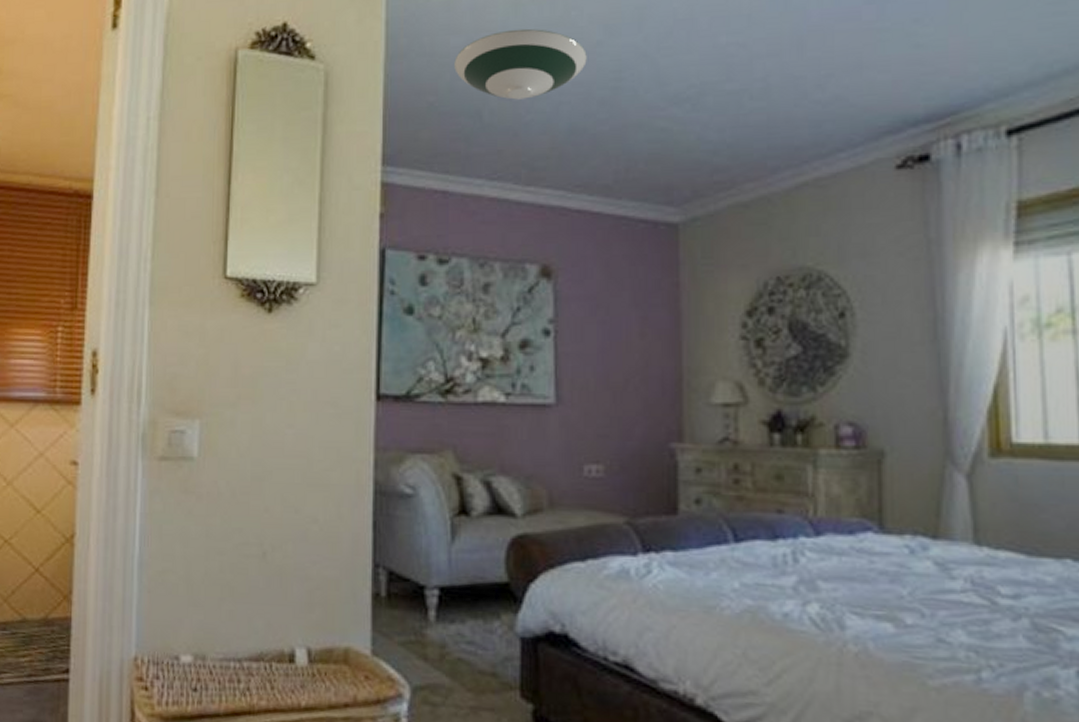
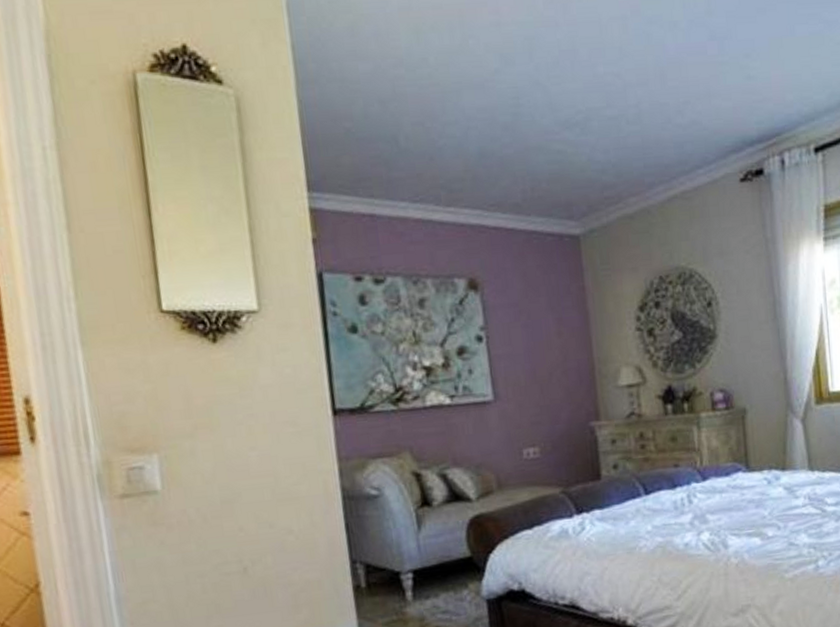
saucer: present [454,28,587,100] -> none [365,56,488,125]

